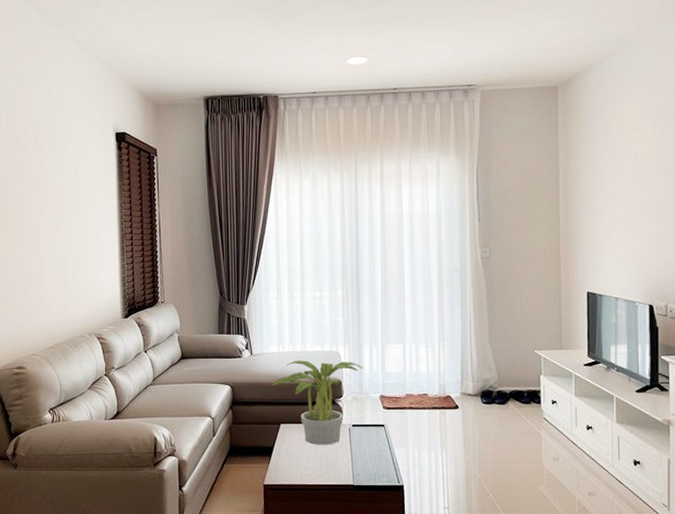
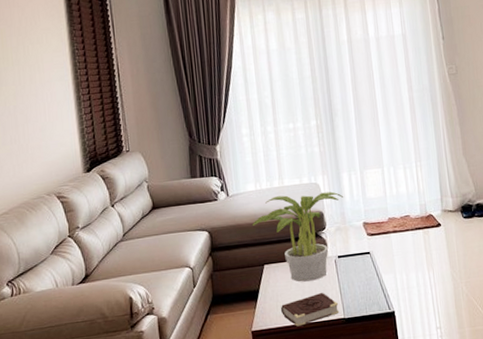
book: none [293,458,349,487] -> present [281,293,340,327]

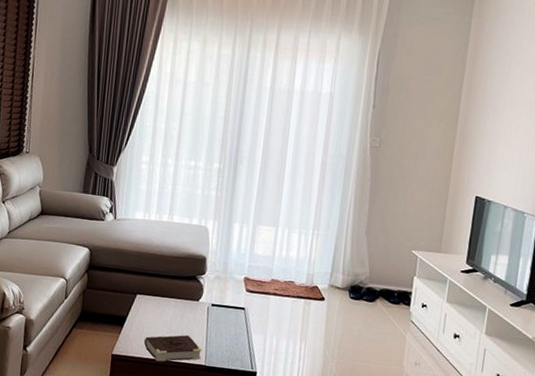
potted plant: present [252,191,344,282] -> none [133,230,231,322]

